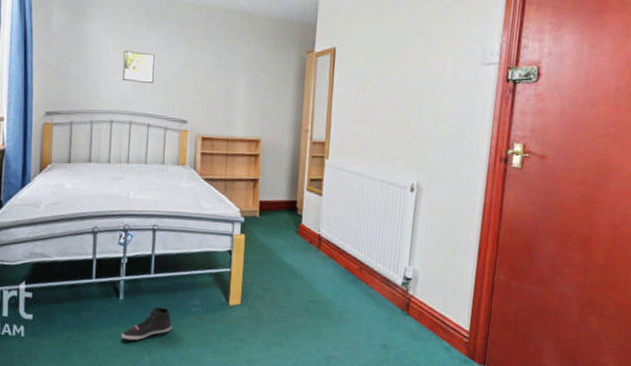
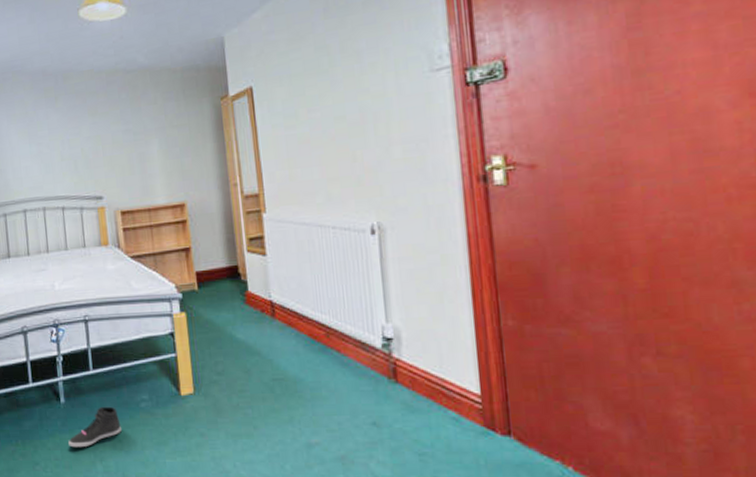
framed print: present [123,50,155,83] -> none [27,132,61,166]

